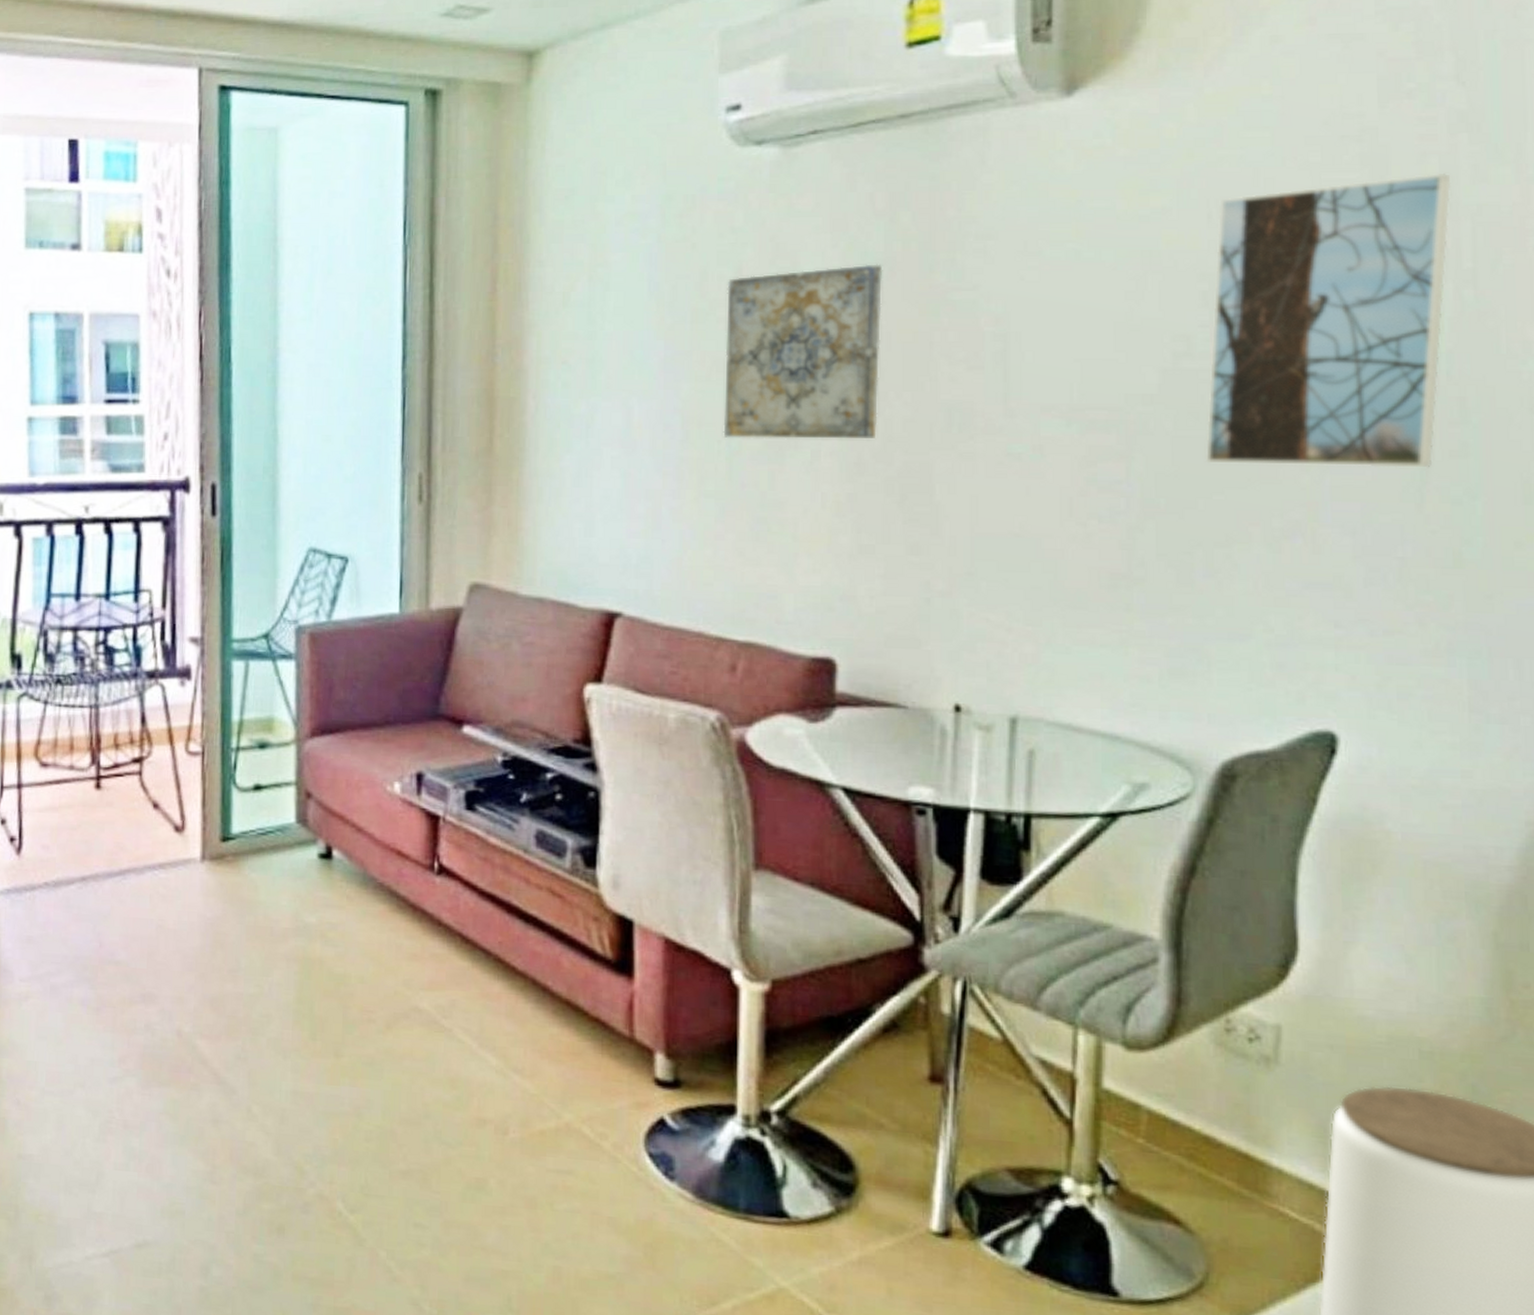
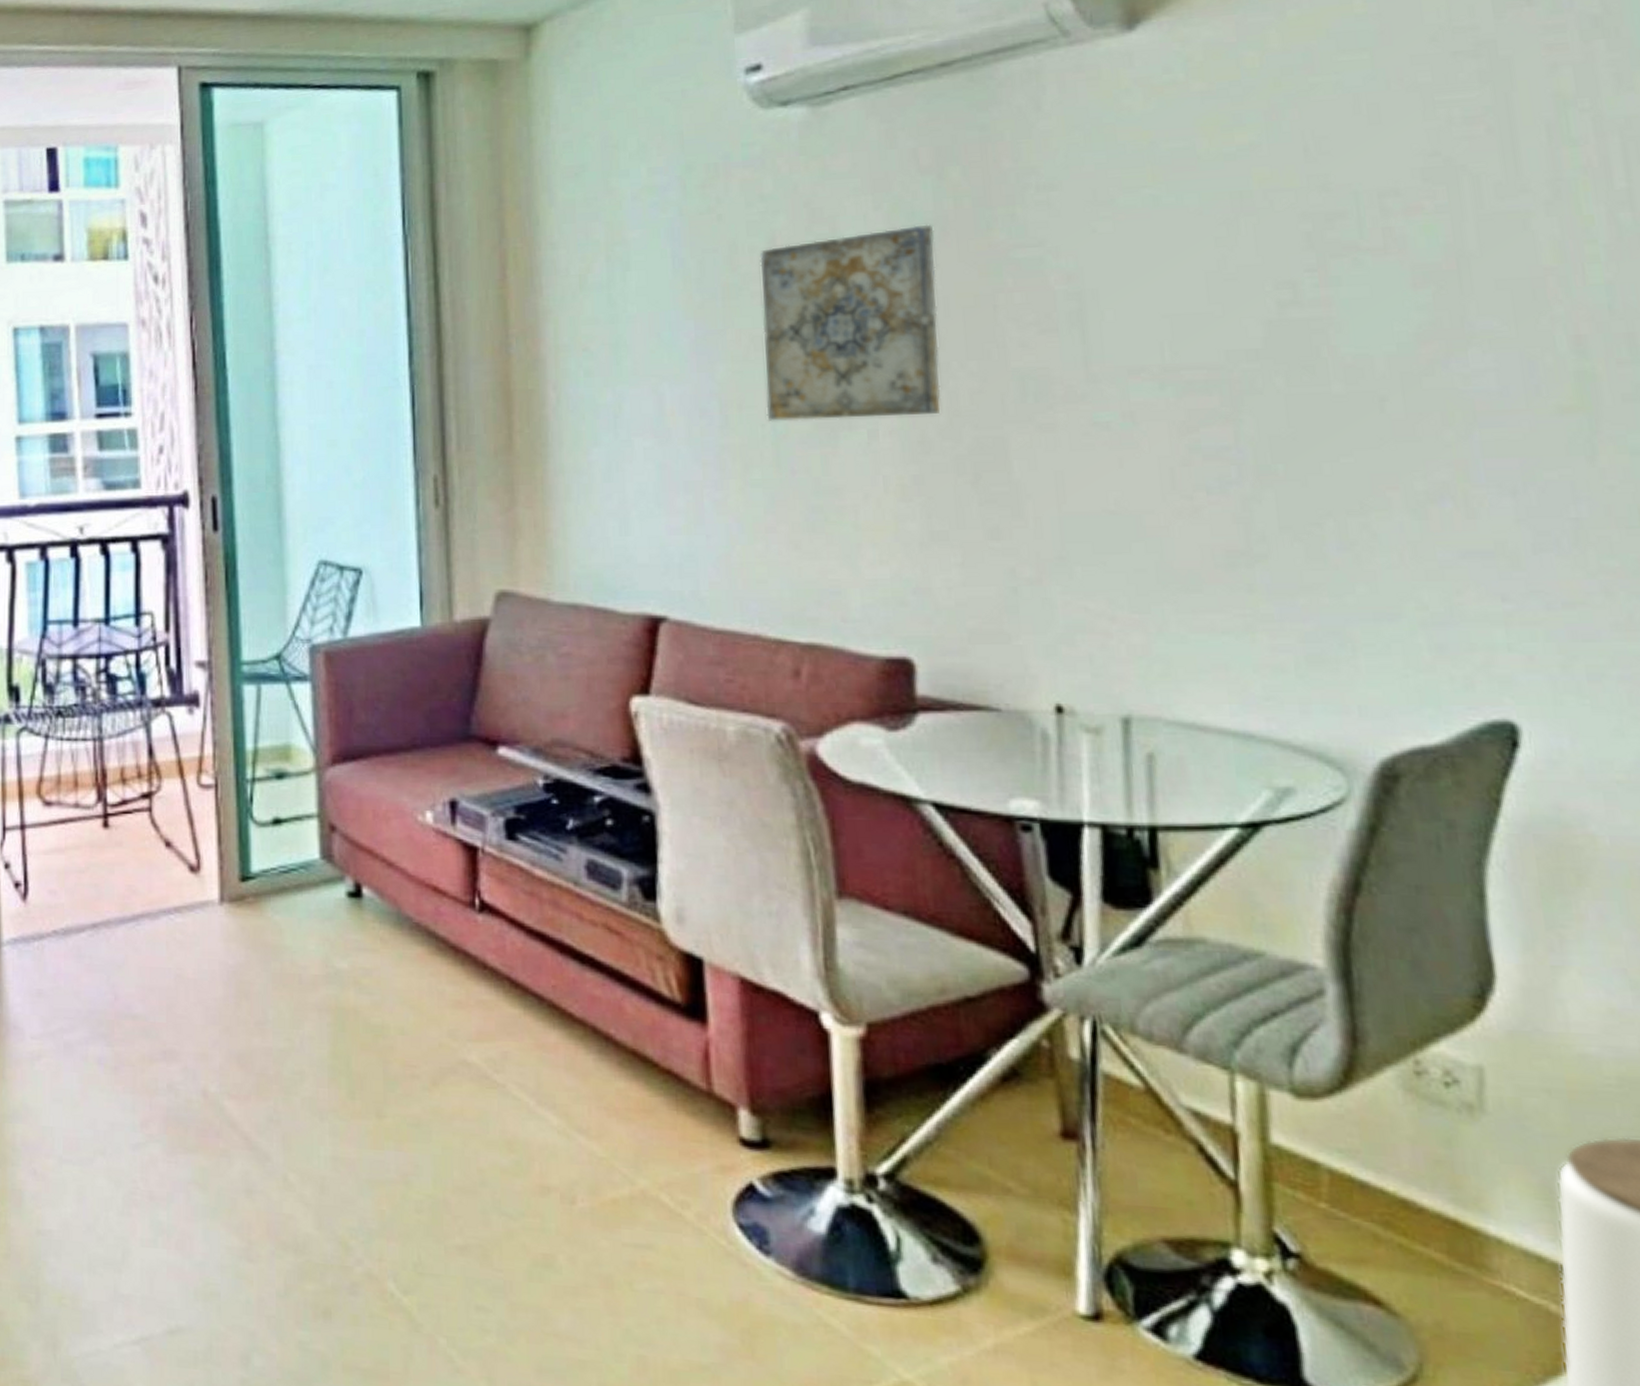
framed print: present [1204,172,1453,468] -> none [1315,84,1603,424]

